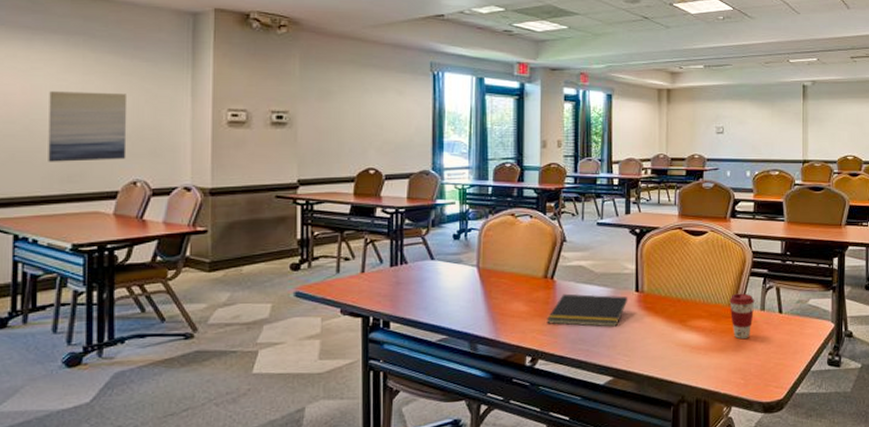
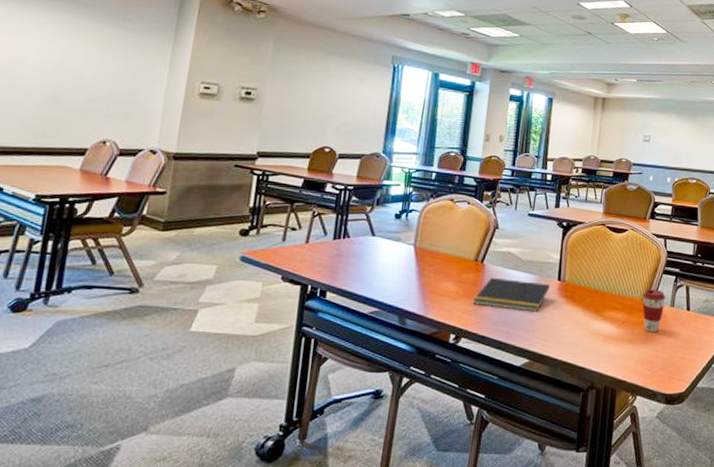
wall art: present [48,91,128,162] -> none [25,51,110,120]

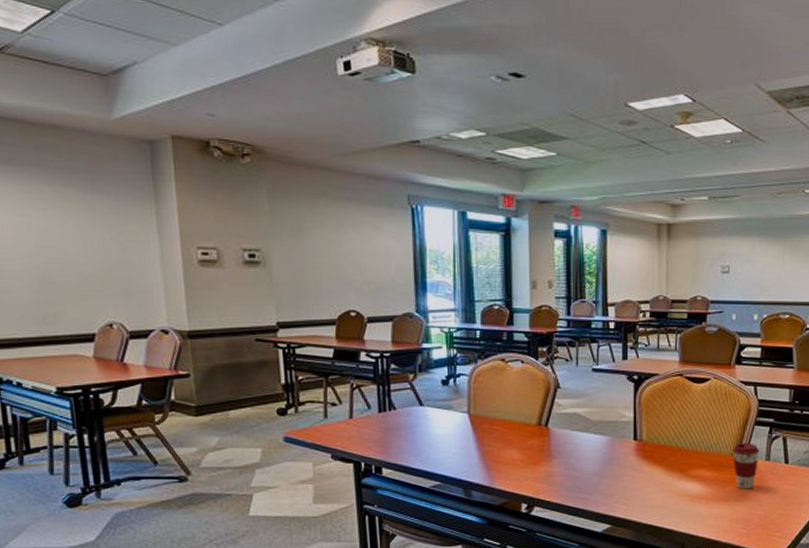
notepad: present [473,277,551,312] -> none [542,441,626,476]

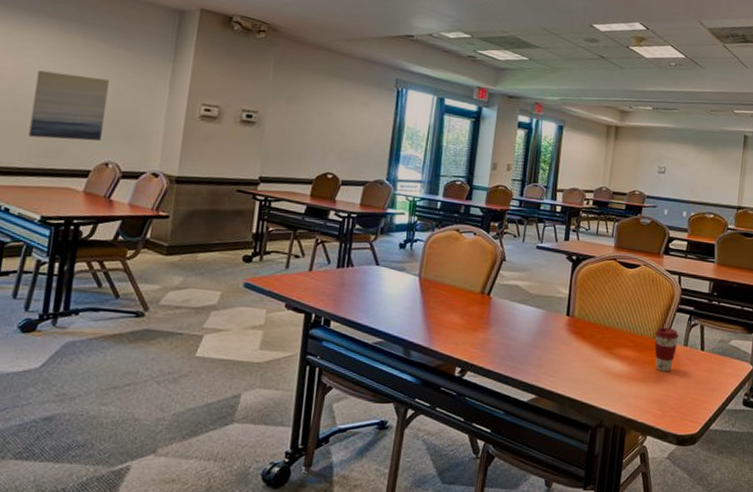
wall art: none [11,228,99,303] -> present [28,70,110,141]

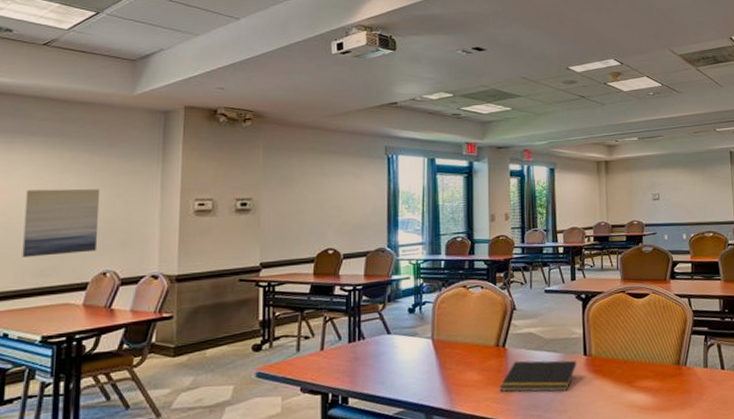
notepad: none [479,310,559,348] -> present [500,360,577,392]
coffee cup: present [654,327,679,372] -> none [673,351,698,398]

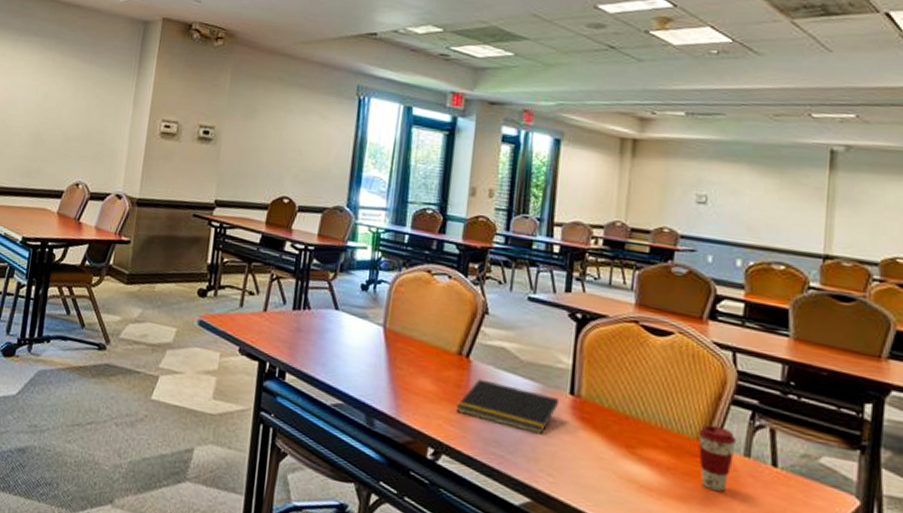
wall art: present [22,189,101,257] -> none [15,90,82,160]
coffee cup: none [673,351,698,398] -> present [698,424,737,492]

